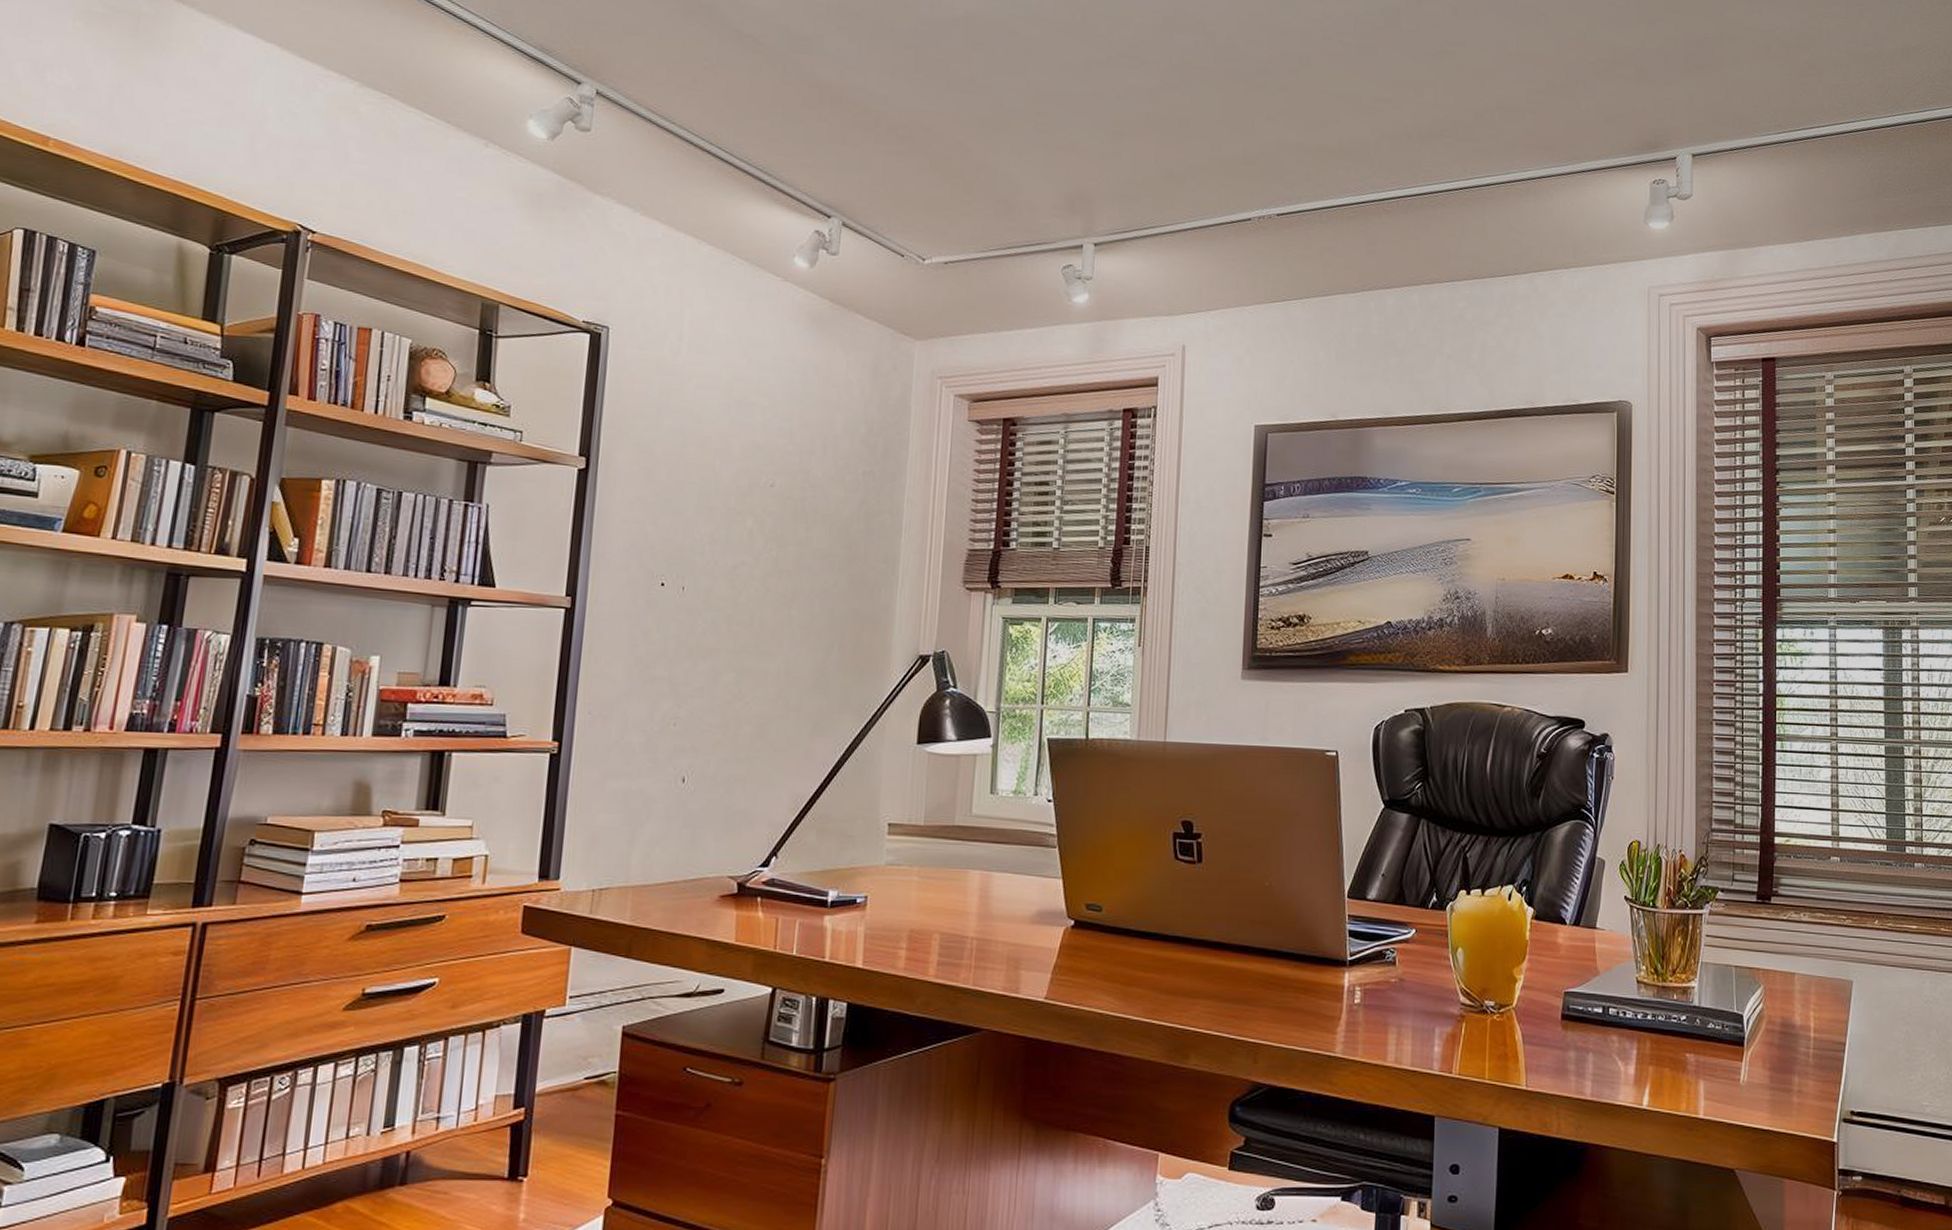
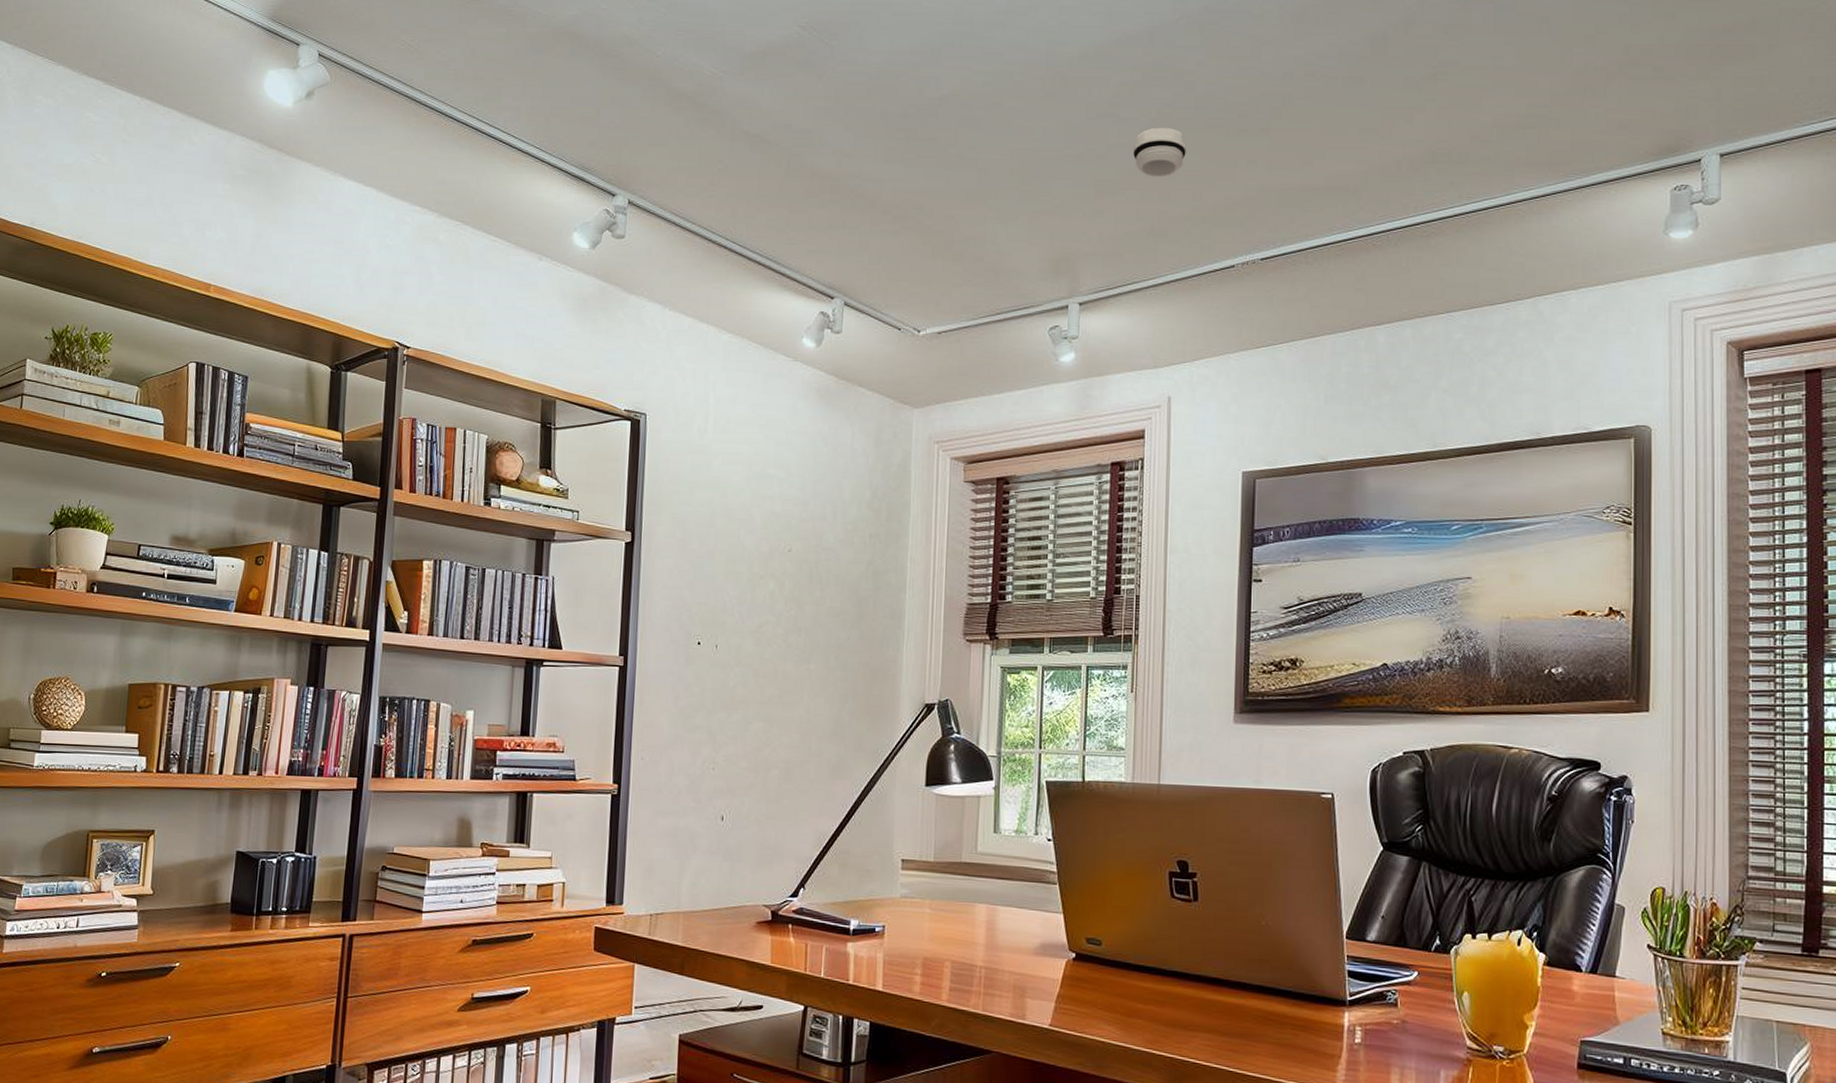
smoke detector: none [1152,73,1206,124] -> present [1132,127,1186,178]

